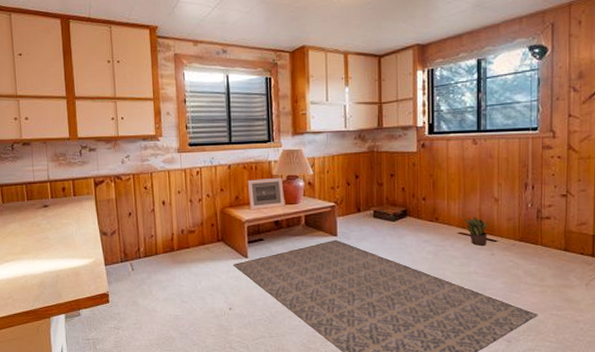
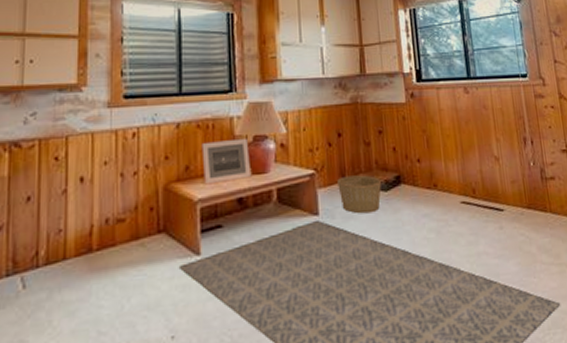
basket: none [353,208,390,237] -> present [337,175,382,214]
potted plant: present [464,216,490,246] -> none [466,180,494,218]

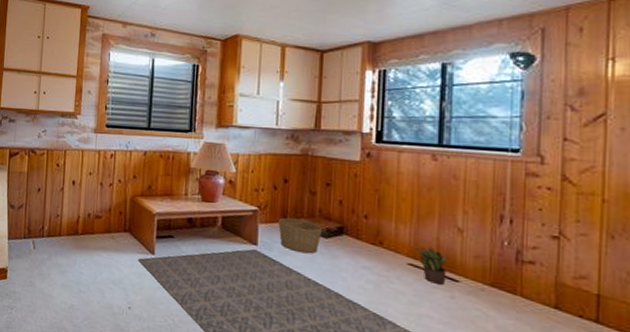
picture frame: present [201,138,252,185] -> none [162,169,202,204]
potted plant: none [466,180,494,218] -> present [416,247,451,285]

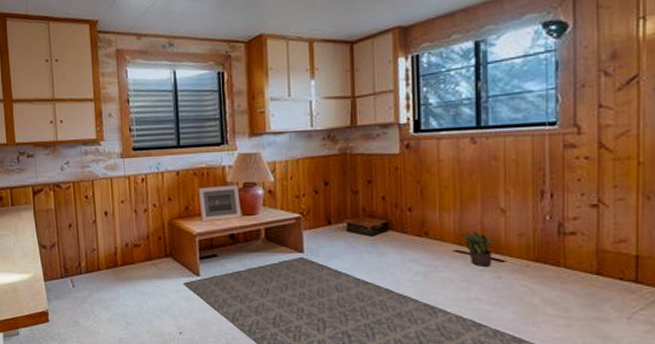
picture frame: none [162,169,202,204] -> present [198,184,242,222]
basket: present [278,217,322,254] -> none [323,220,367,254]

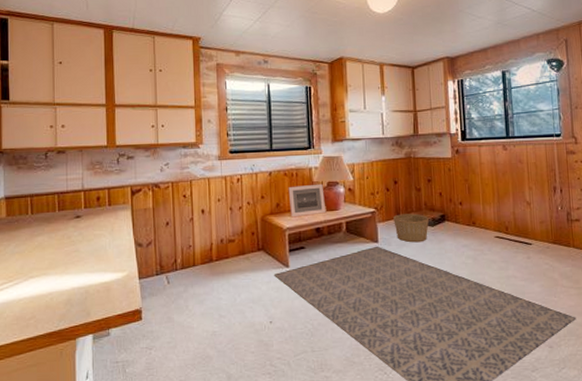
basket: none [323,220,367,254] -> present [393,213,429,243]
potted plant: present [462,231,495,267] -> none [500,220,524,249]

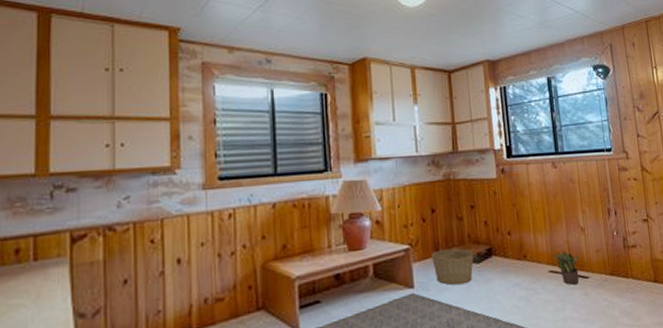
picture frame: present [288,183,327,218] -> none [298,216,348,263]
potted plant: none [500,220,524,249] -> present [553,250,580,285]

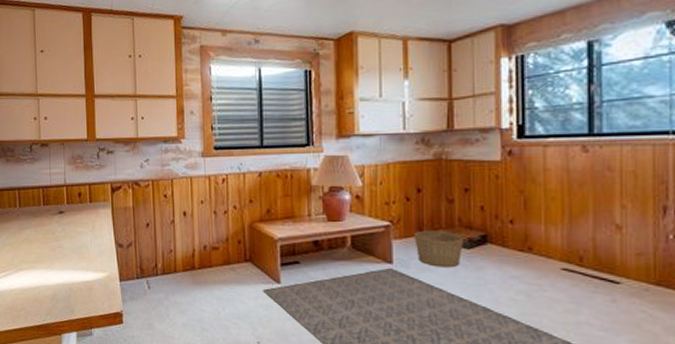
potted plant: present [553,250,580,285] -> none [570,248,609,288]

